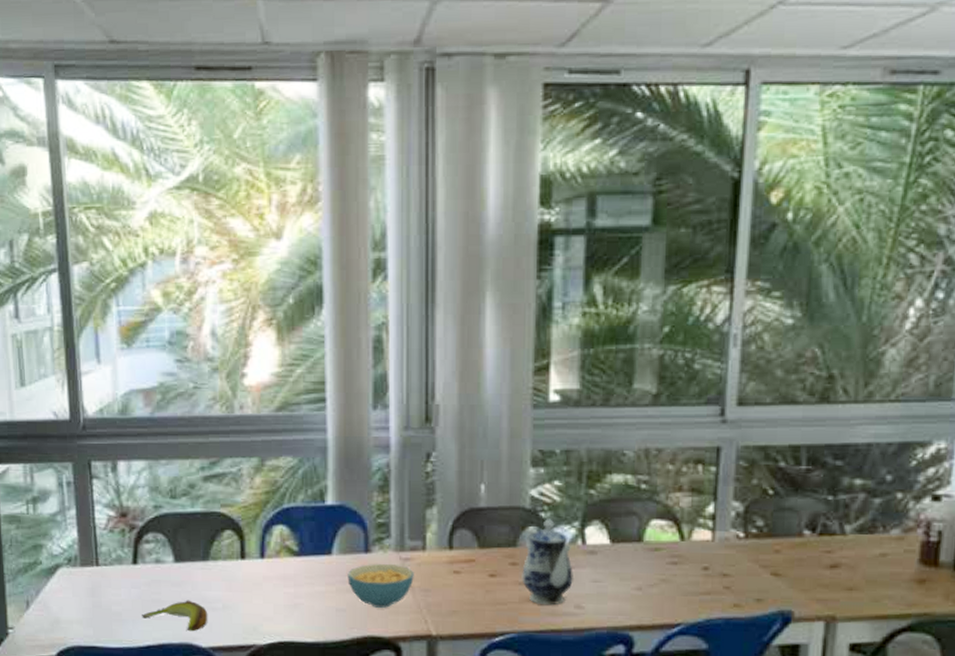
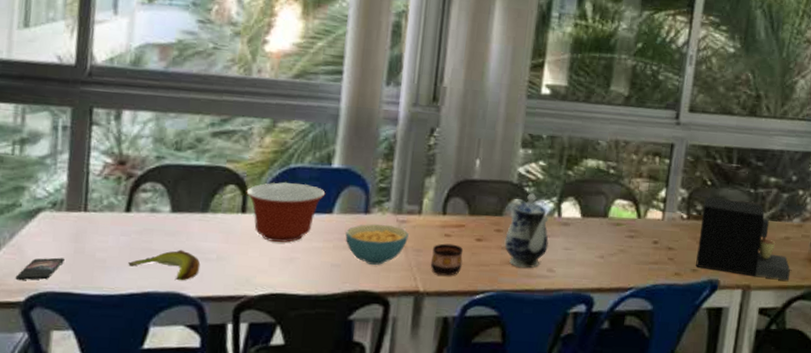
smartphone: none [46,612,85,636] -> present [15,257,65,281]
mixing bowl: none [243,524,322,588] -> present [246,182,326,242]
cup: none [441,581,476,617] -> present [430,243,464,276]
coffee maker: none [760,508,890,609] -> present [696,196,790,281]

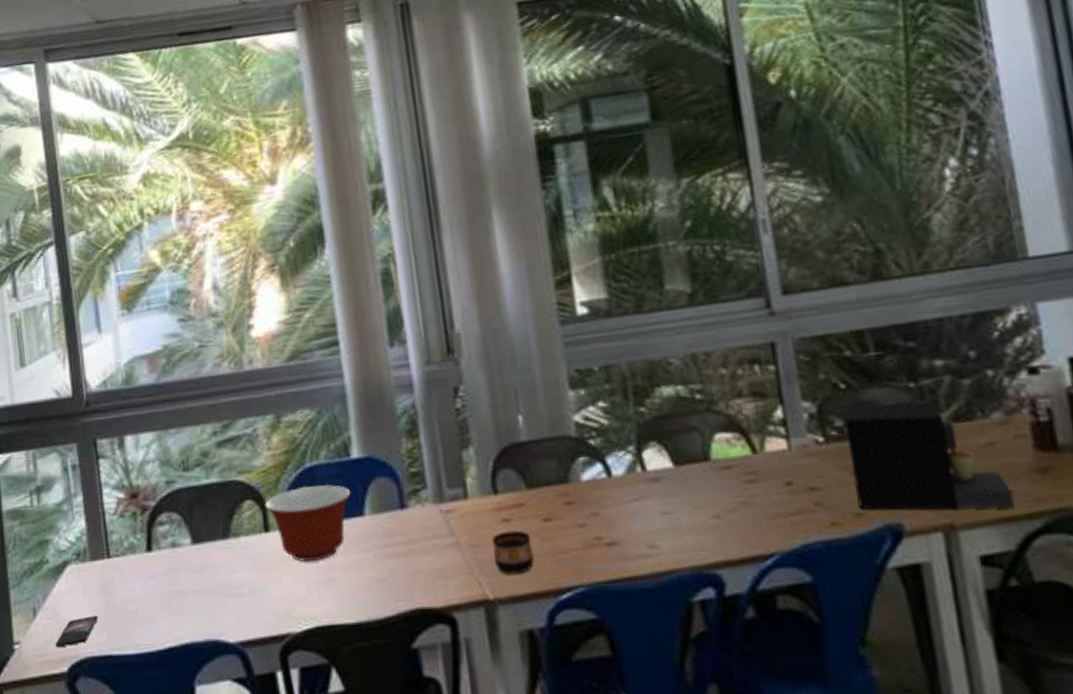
banana: present [128,249,201,281] -> none [160,587,235,626]
cereal bowl: present [345,223,409,265] -> none [384,519,460,573]
teapot: present [504,193,549,268] -> none [577,446,641,549]

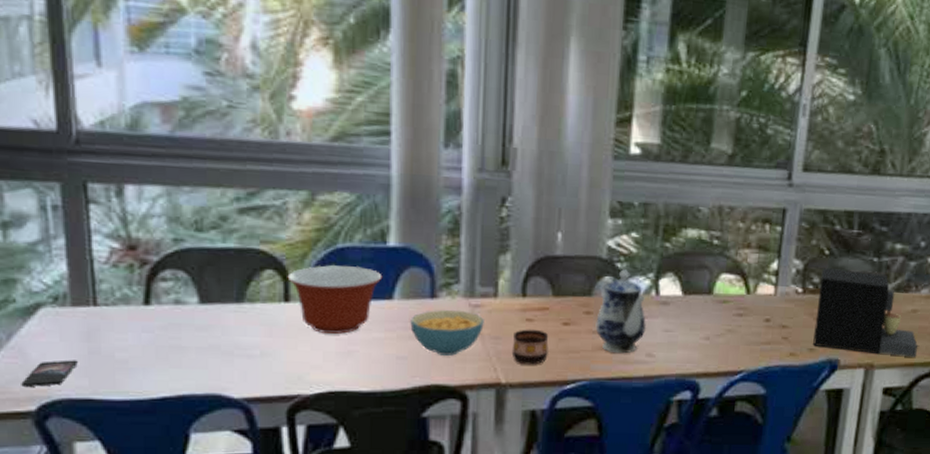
cereal bowl: none [384,519,460,573] -> present [410,309,484,356]
teapot: none [577,446,641,549] -> present [595,269,647,354]

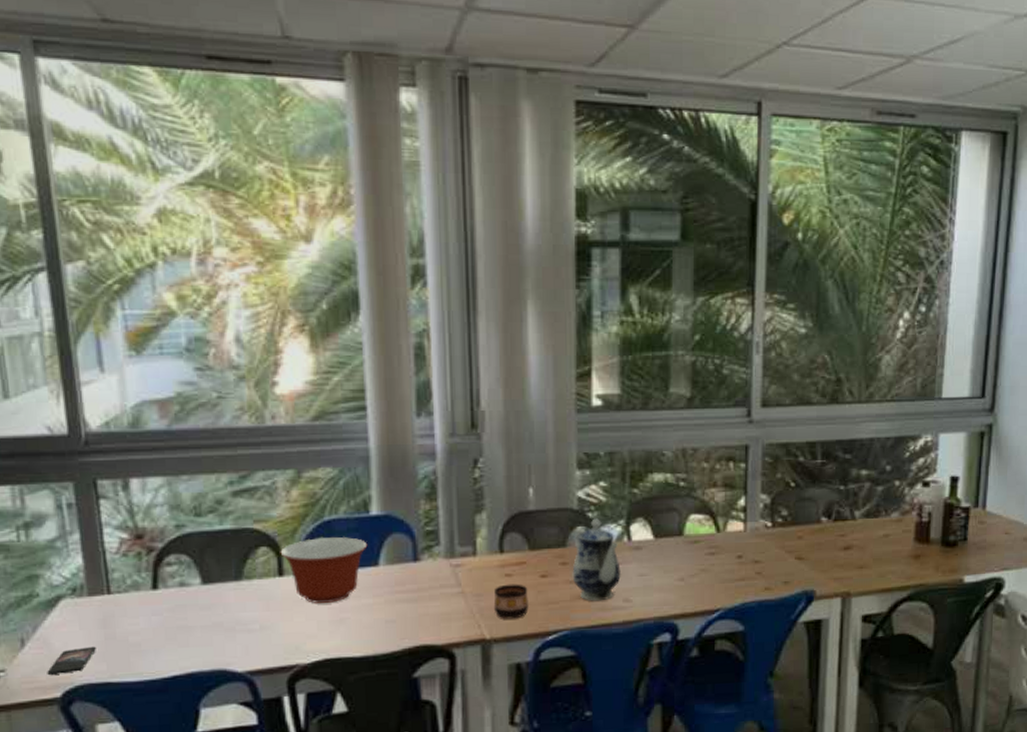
cereal bowl: present [410,309,484,356] -> none [396,571,466,616]
coffee maker: present [813,267,918,357] -> none [787,499,893,582]

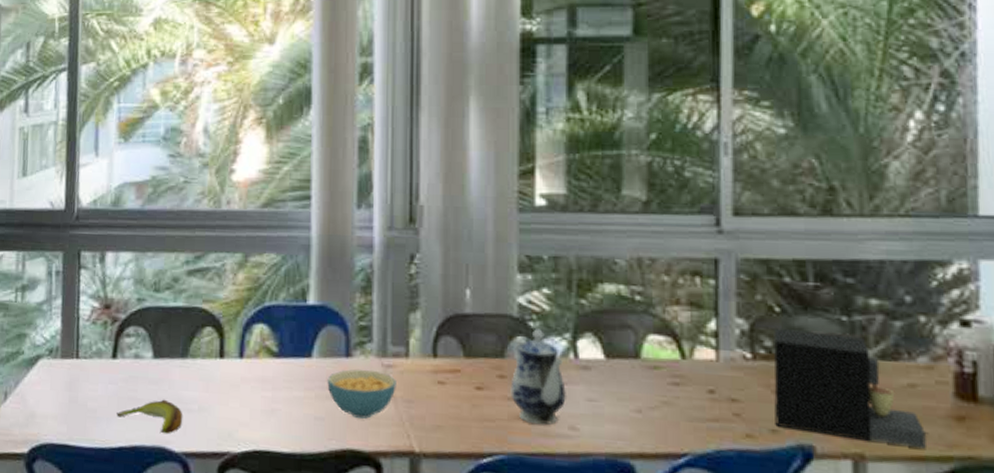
smartphone: present [47,646,96,676] -> none [20,407,61,431]
banana: none [165,623,244,657] -> present [116,399,183,434]
mixing bowl: present [280,537,368,603] -> none [223,323,303,391]
cereal bowl: none [396,571,466,616] -> present [327,369,396,419]
cup: present [493,584,529,619] -> none [424,392,462,434]
coffee maker: none [787,499,893,582] -> present [773,327,926,449]

